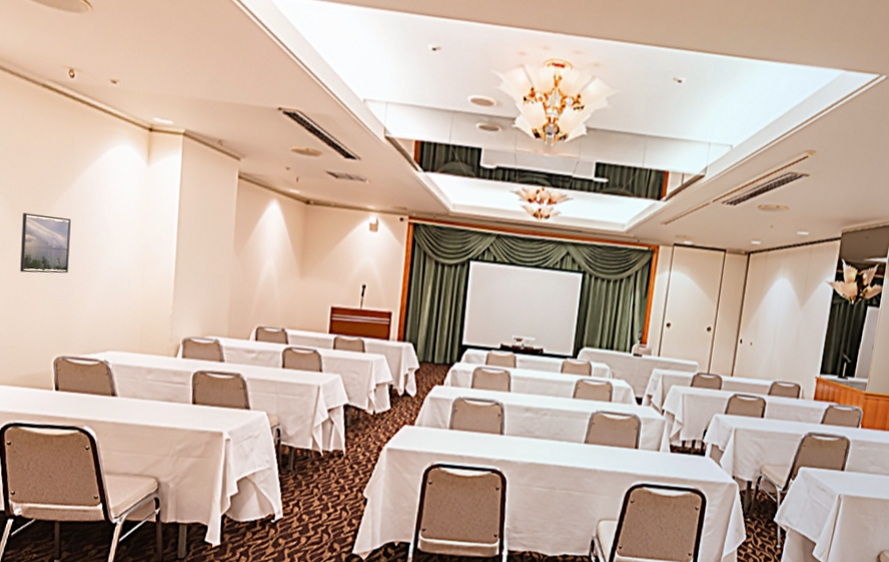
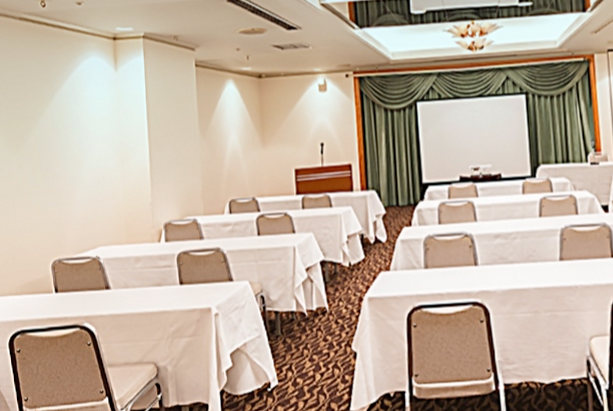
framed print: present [20,212,71,274] -> none [13,131,56,187]

